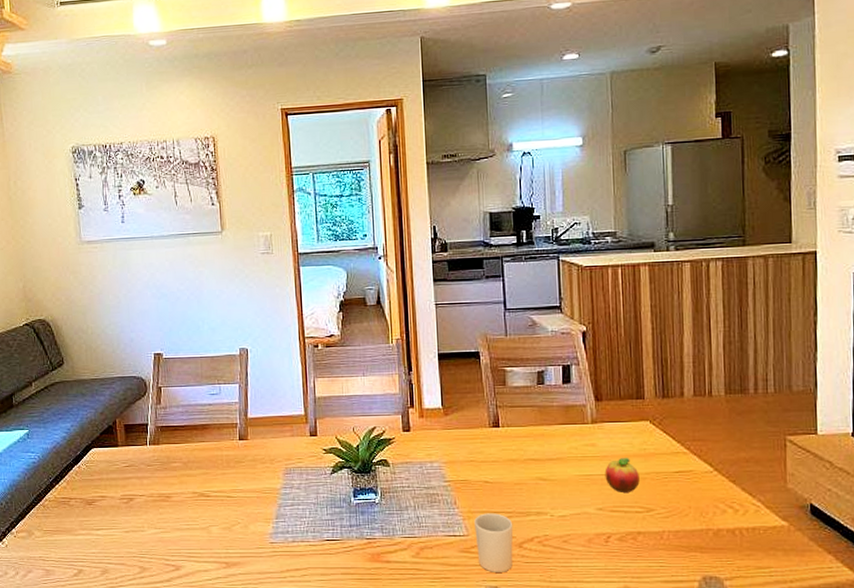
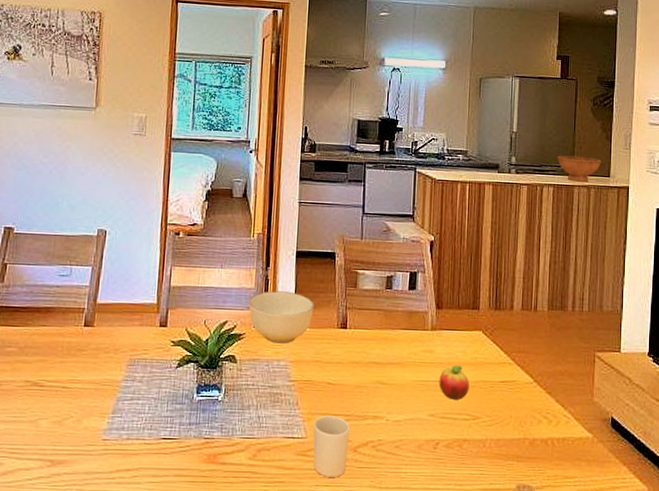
bowl: none [394,394,463,446] -> present [248,291,314,344]
bowl: none [724,223,780,252] -> present [557,155,602,182]

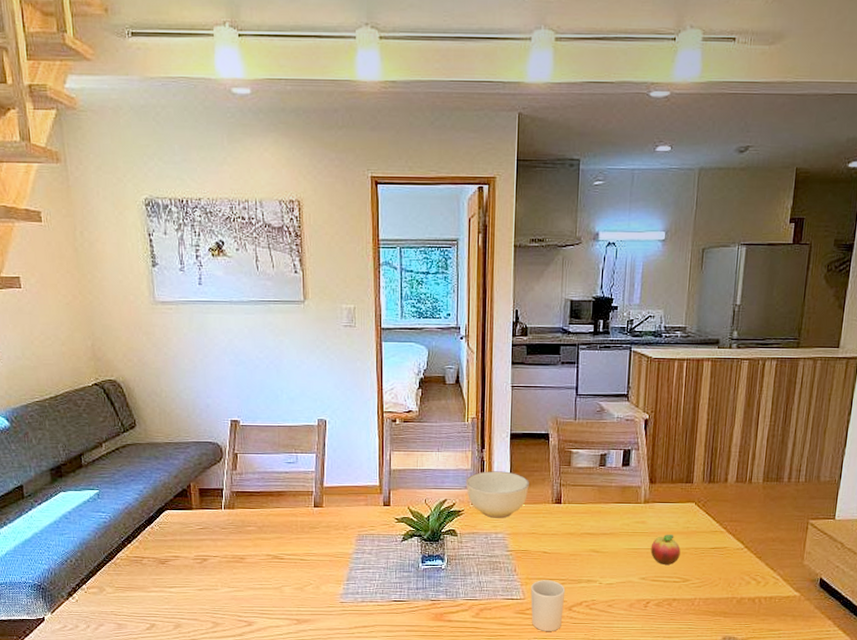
bowl: present [557,155,602,182] -> none [783,327,832,354]

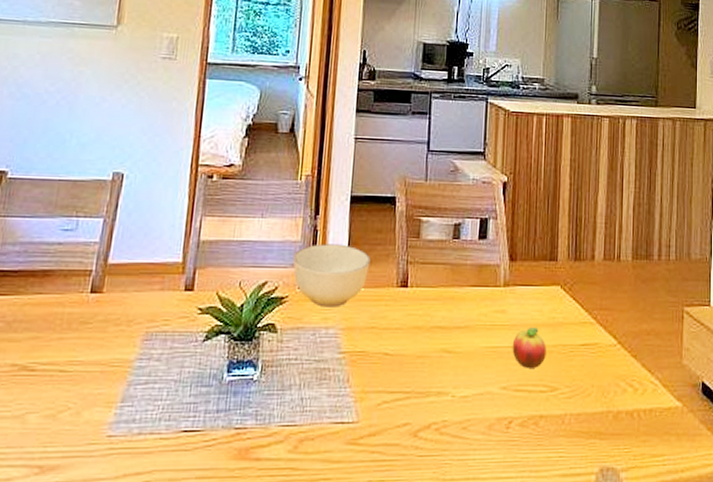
mug: present [531,580,566,631] -> none [365,393,410,470]

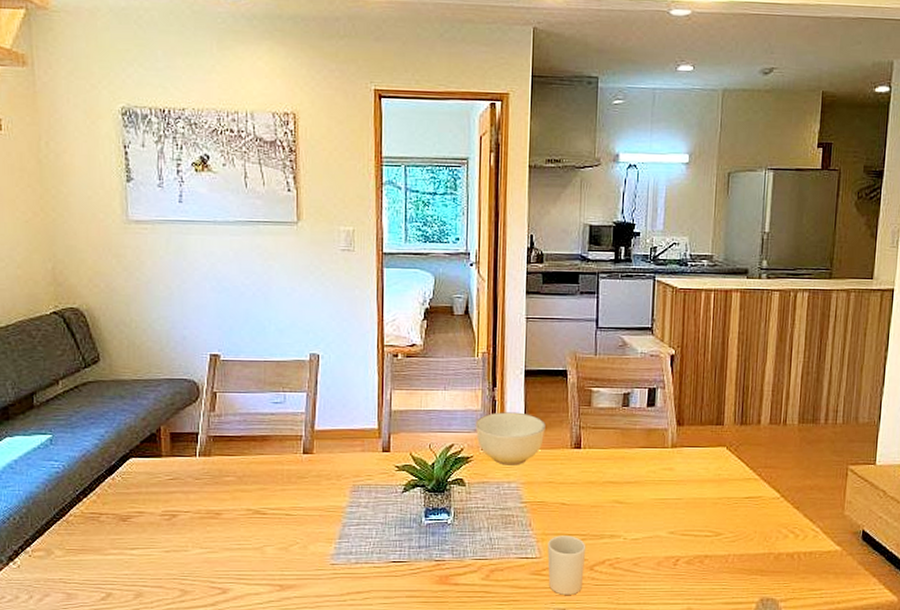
mug: none [365,393,410,470] -> present [547,535,586,595]
fruit: present [512,328,546,368] -> none [679,483,712,517]

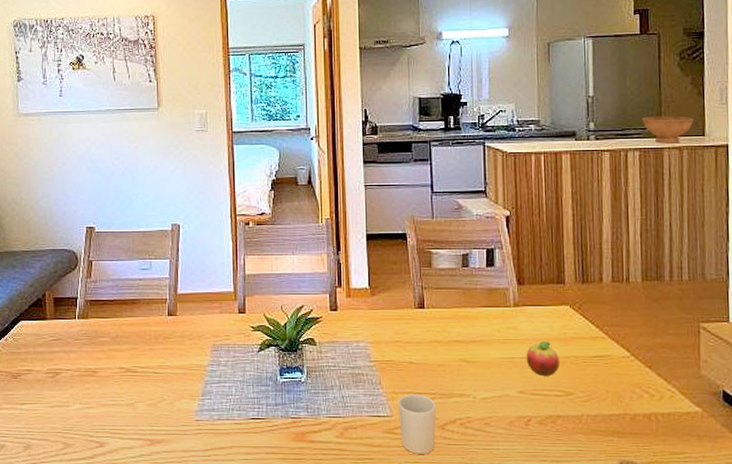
bowl: present [475,412,546,466] -> none [322,274,389,325]
fruit: none [679,483,712,517] -> present [526,342,560,376]
bowl: none [814,256,865,286] -> present [641,116,694,144]

